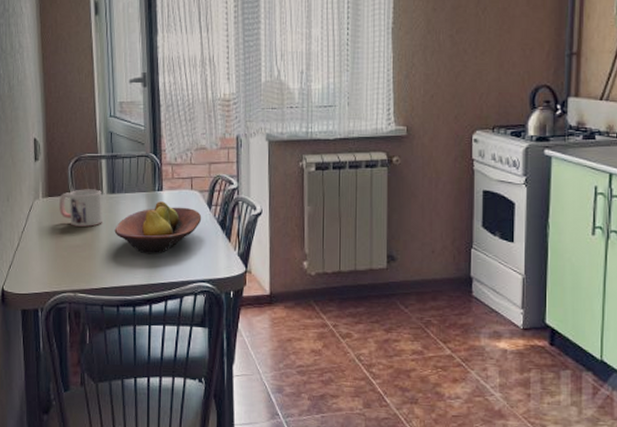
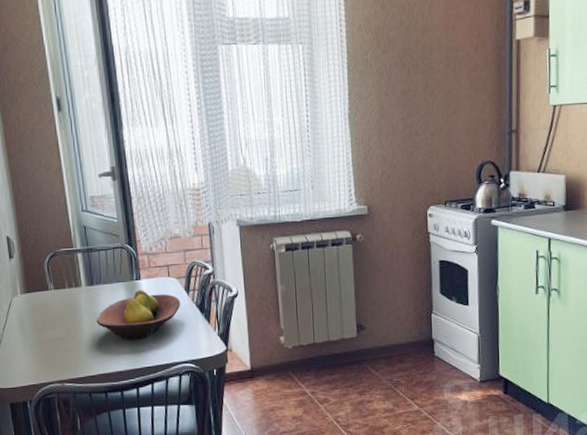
mug: present [59,189,103,227] -> none [38,282,83,320]

